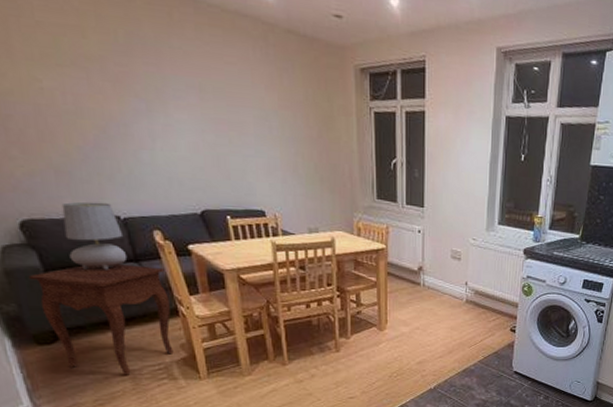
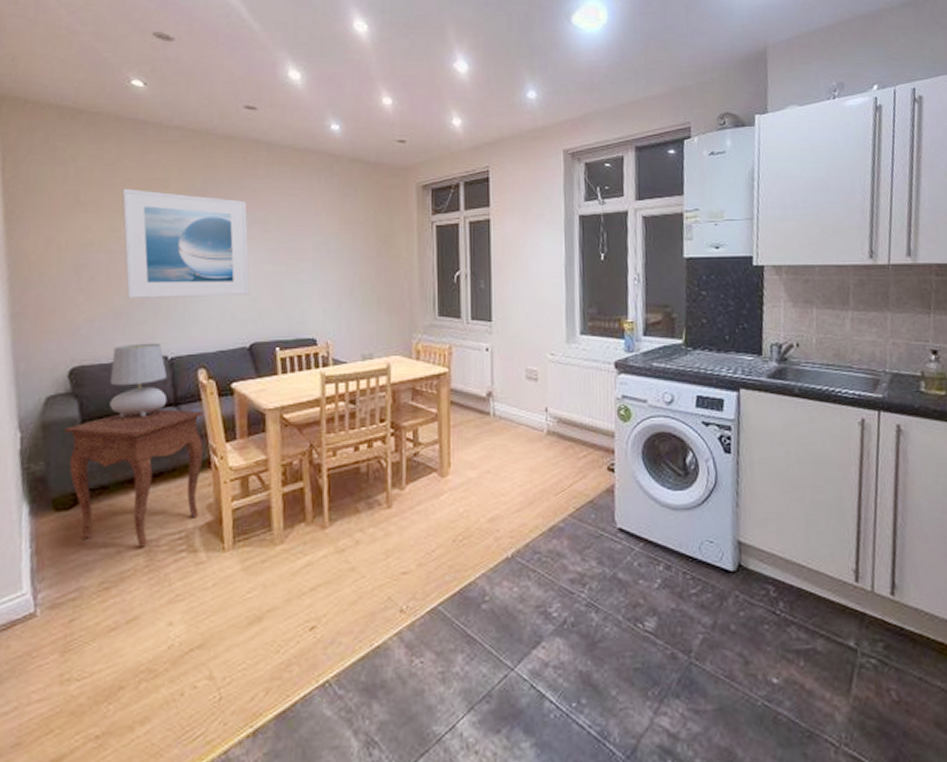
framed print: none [33,32,194,164] -> present [122,188,250,298]

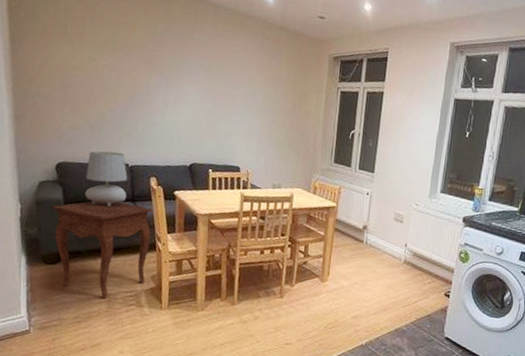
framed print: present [122,188,250,298] -> none [99,27,195,127]

